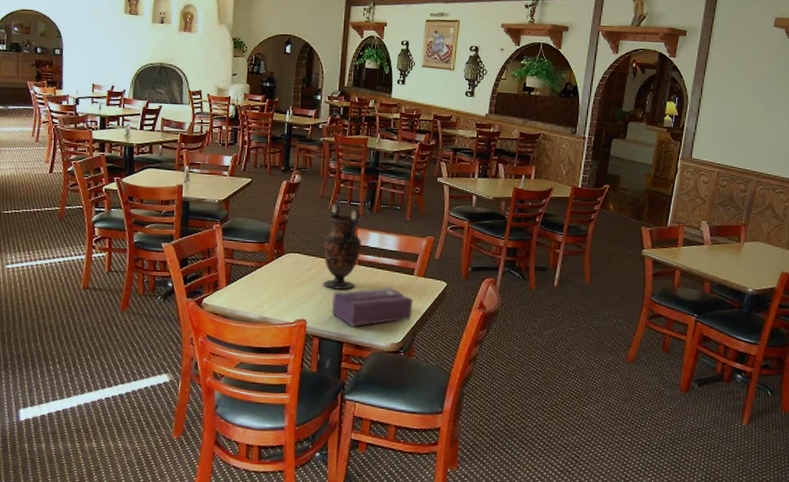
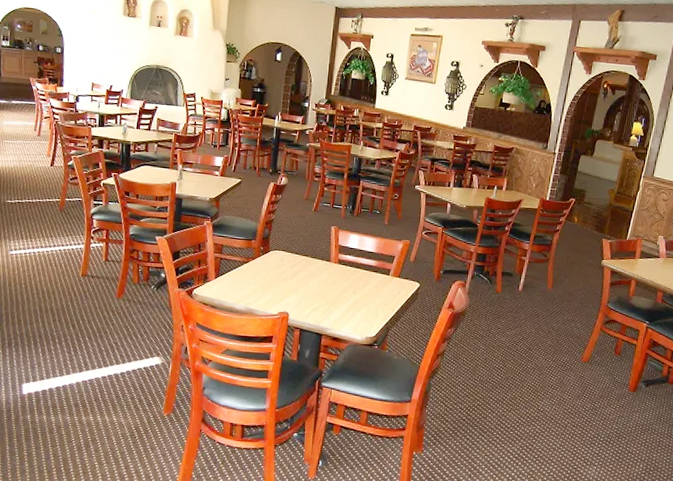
vase: present [323,202,361,290] -> none [305,204,342,286]
tissue box: present [332,287,413,327] -> none [313,285,388,321]

